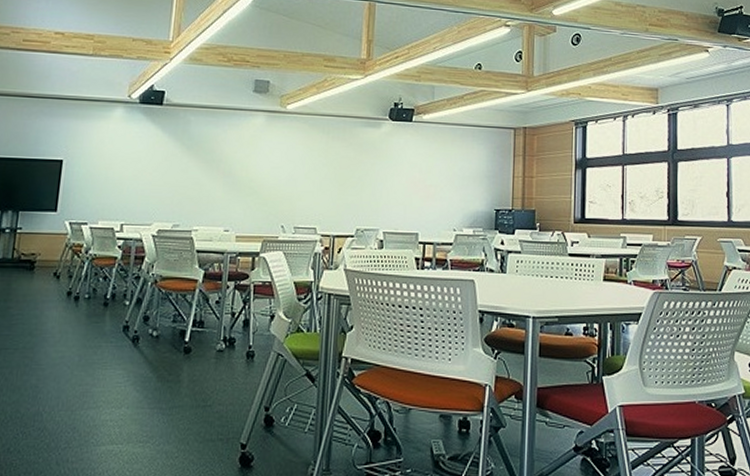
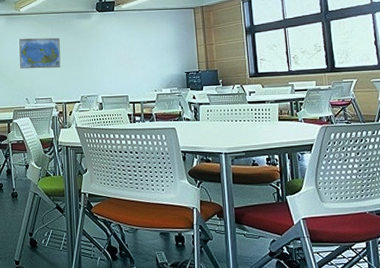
world map: none [278,145,336,189] -> present [19,37,61,69]

